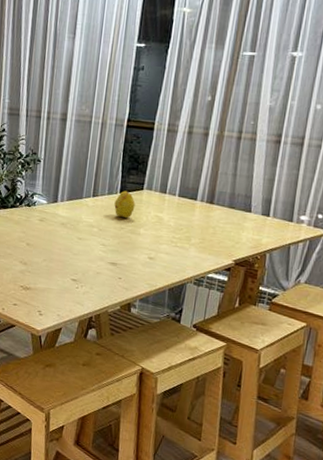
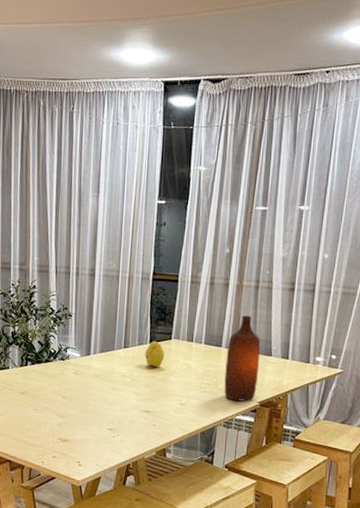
bottle: none [196,168,240,260] -> present [224,315,261,402]

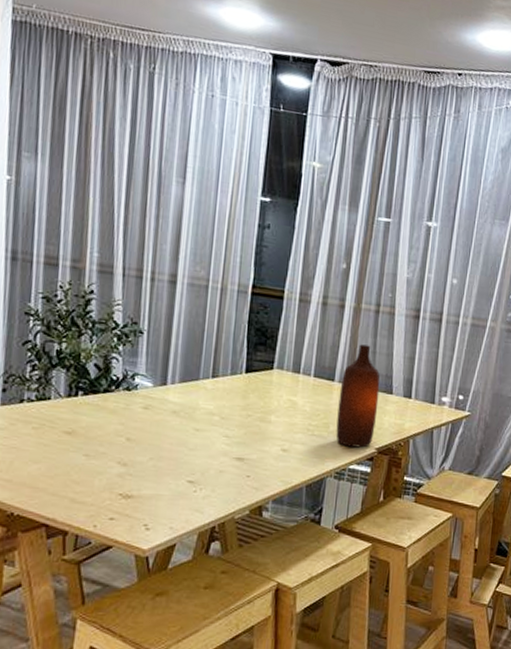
fruit: present [145,341,165,368] -> none [239,370,264,404]

